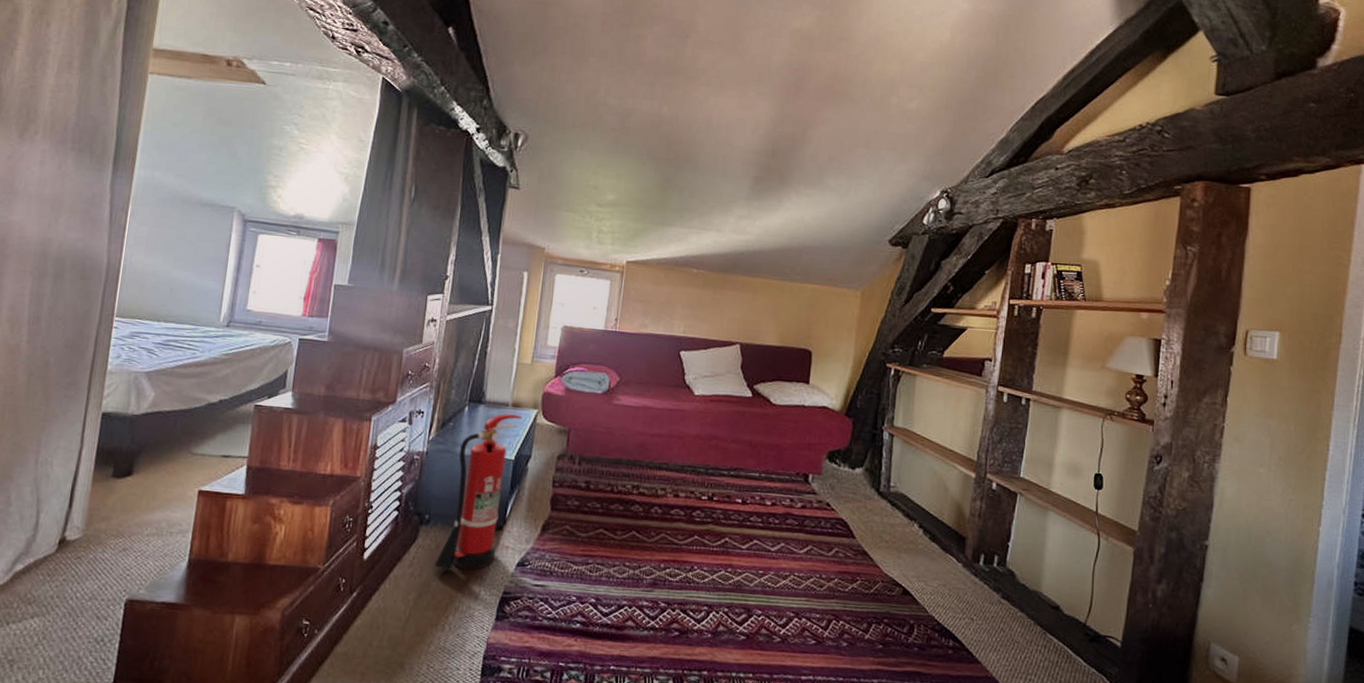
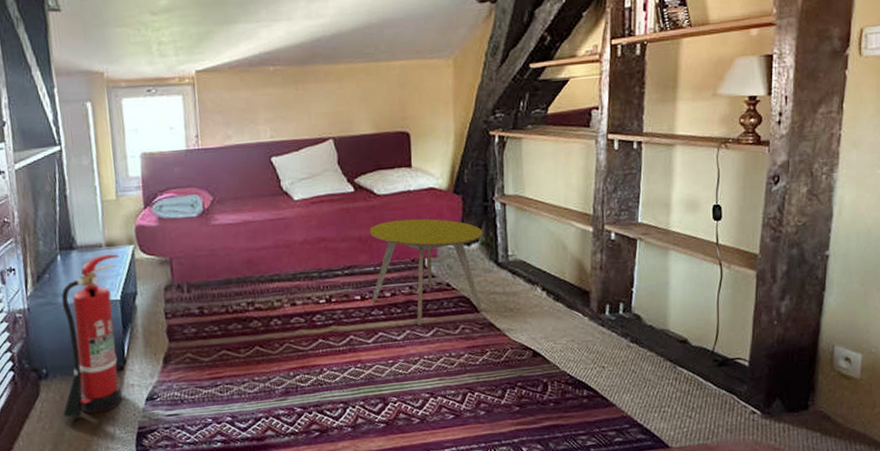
side table: none [752,431,869,541] -> present [369,218,483,326]

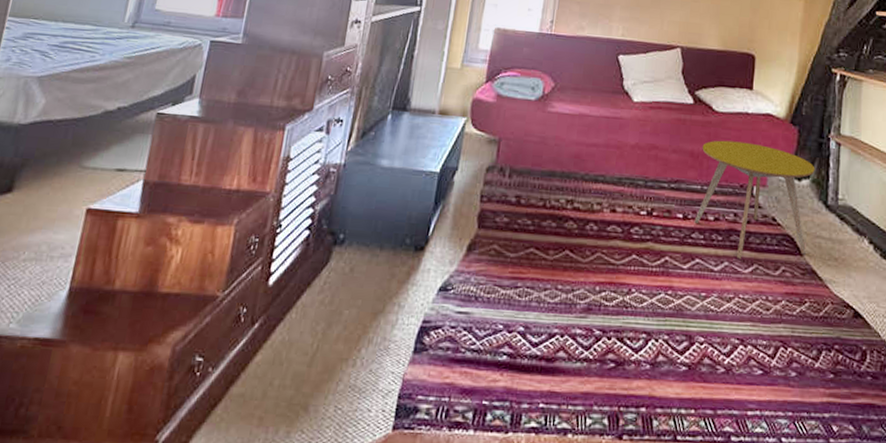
fire extinguisher: present [61,254,122,418] -> none [346,122,450,296]

